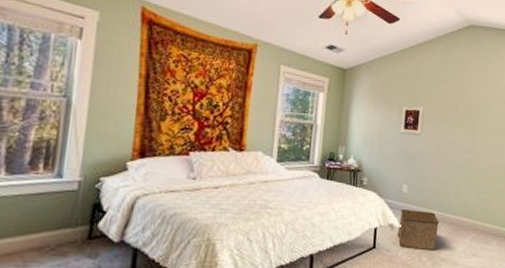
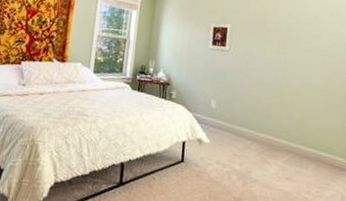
storage bin: present [398,209,439,251] -> none [206,125,249,170]

